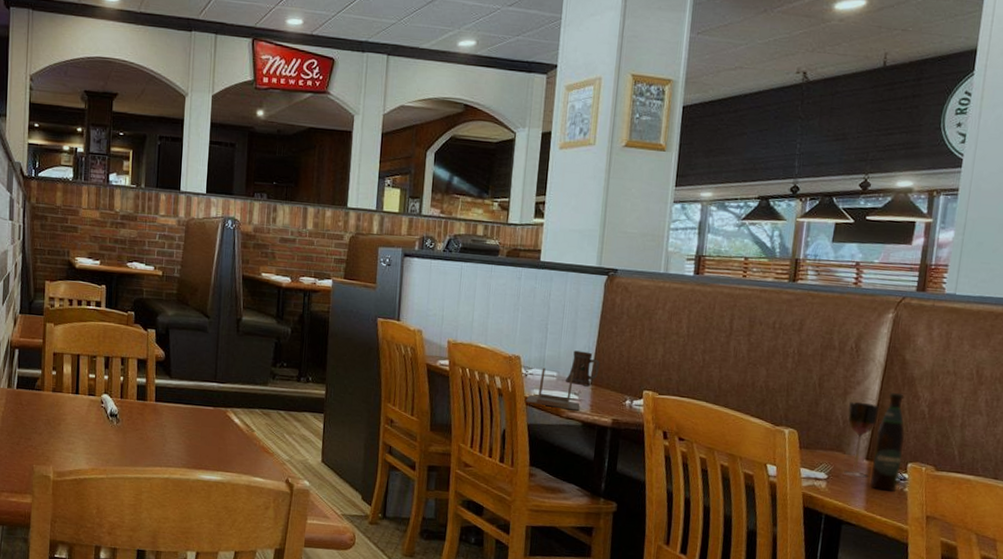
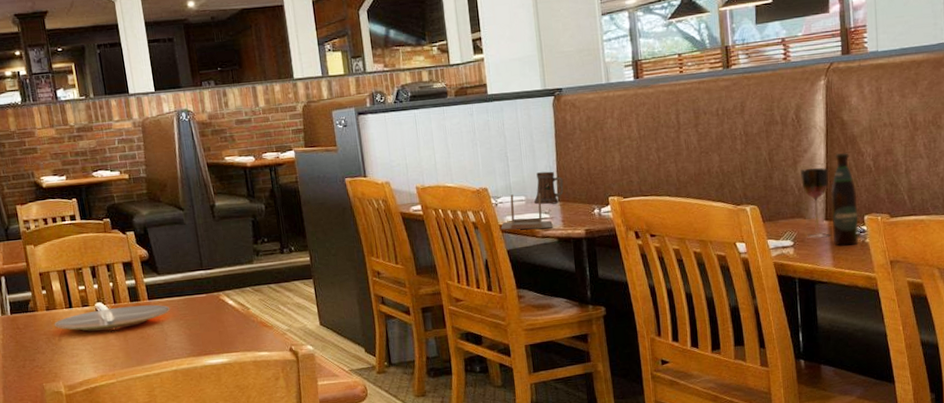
plate: none [57,401,175,425] -> present [54,304,170,331]

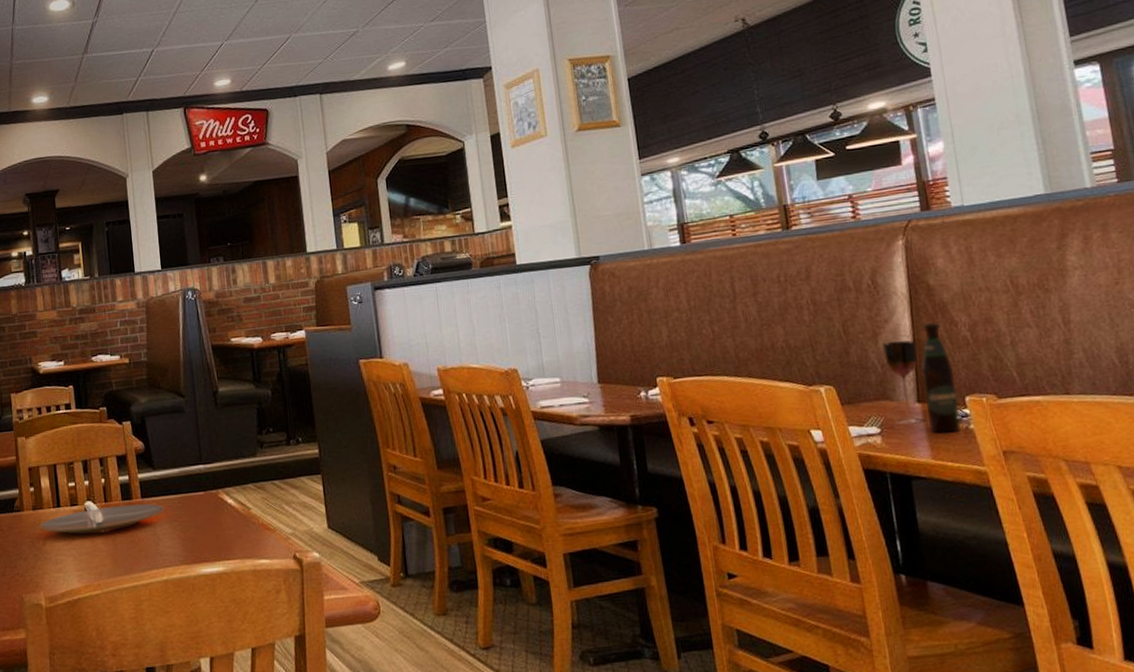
napkin holder: present [501,193,553,231] -> none [533,374,593,418]
beer mug: present [534,171,564,205] -> none [571,349,605,387]

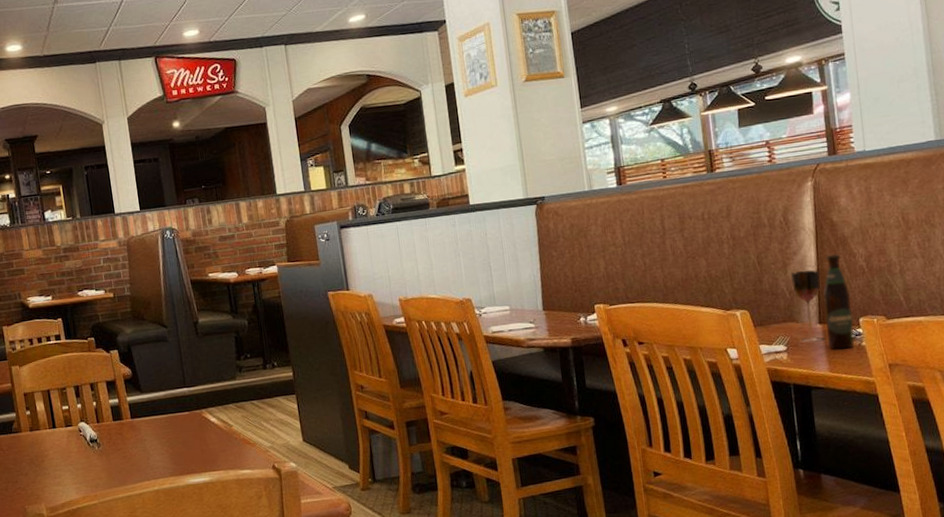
plate: present [39,503,165,534] -> none [37,423,153,452]

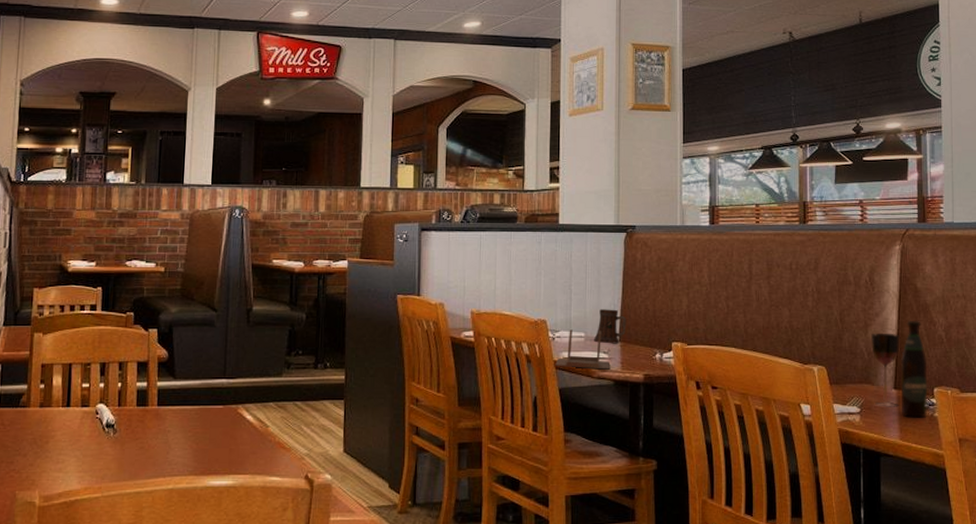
napkin holder: none [485,302,539,342] -> present [555,329,611,370]
beer mug: none [519,280,549,314] -> present [594,309,627,344]

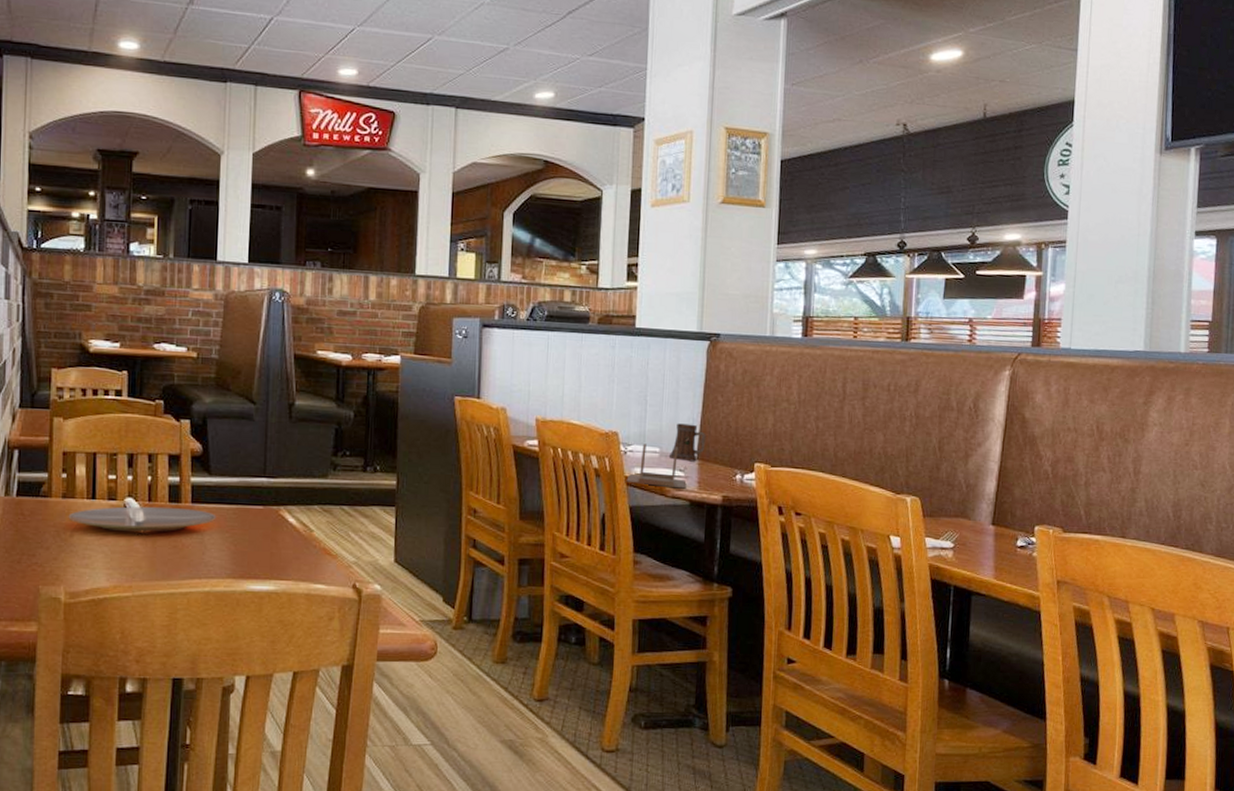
plate: none [44,411,180,436] -> present [68,506,217,532]
wineglass: present [871,333,900,407] -> none [967,464,1002,544]
bottle: present [900,320,928,418] -> none [997,452,1029,557]

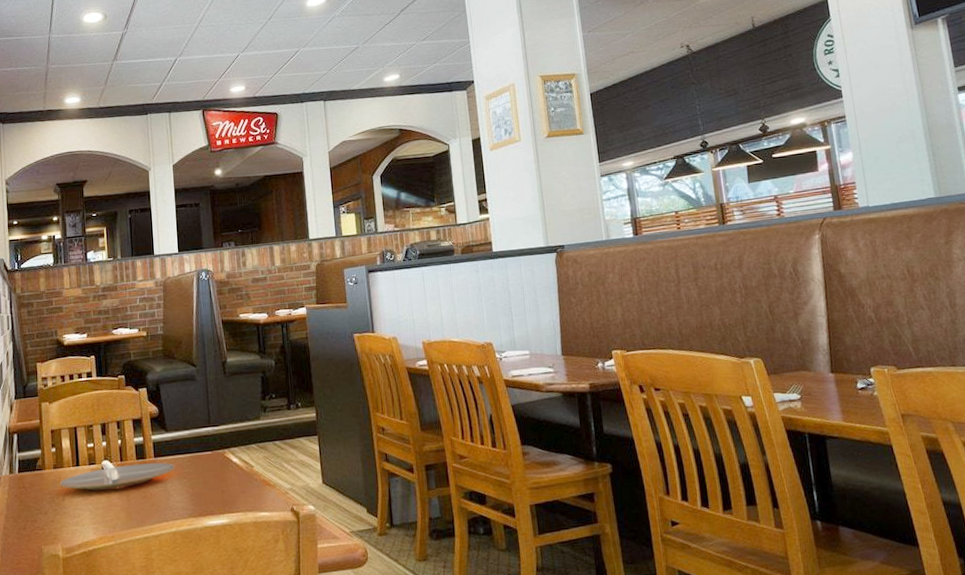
napkin holder: present [626,444,687,489] -> none [505,347,557,385]
beer mug: present [670,423,706,462] -> none [538,325,568,359]

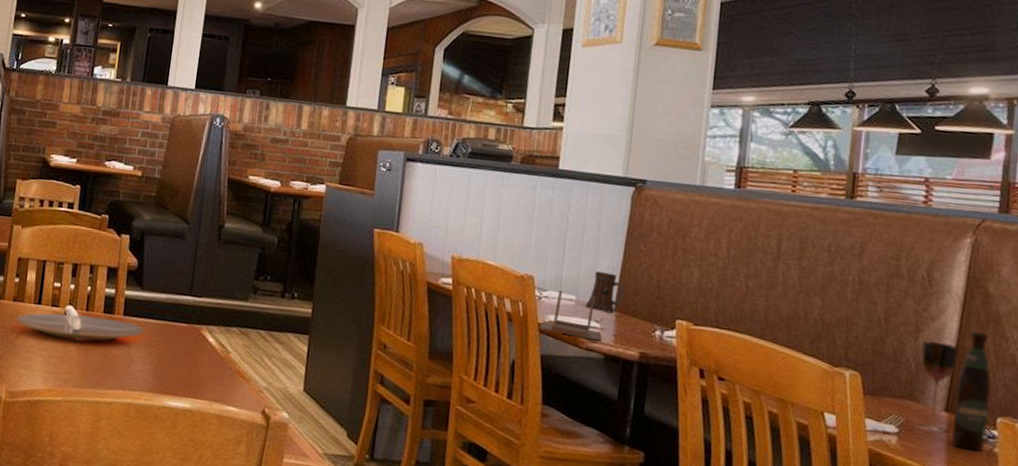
napkin holder: none [505,347,557,385] -> present [539,290,602,341]
beer mug: none [538,325,568,359] -> present [586,271,626,314]
wineglass: none [802,319,837,392] -> present [914,341,960,434]
bottle: none [834,304,867,400] -> present [950,330,991,451]

